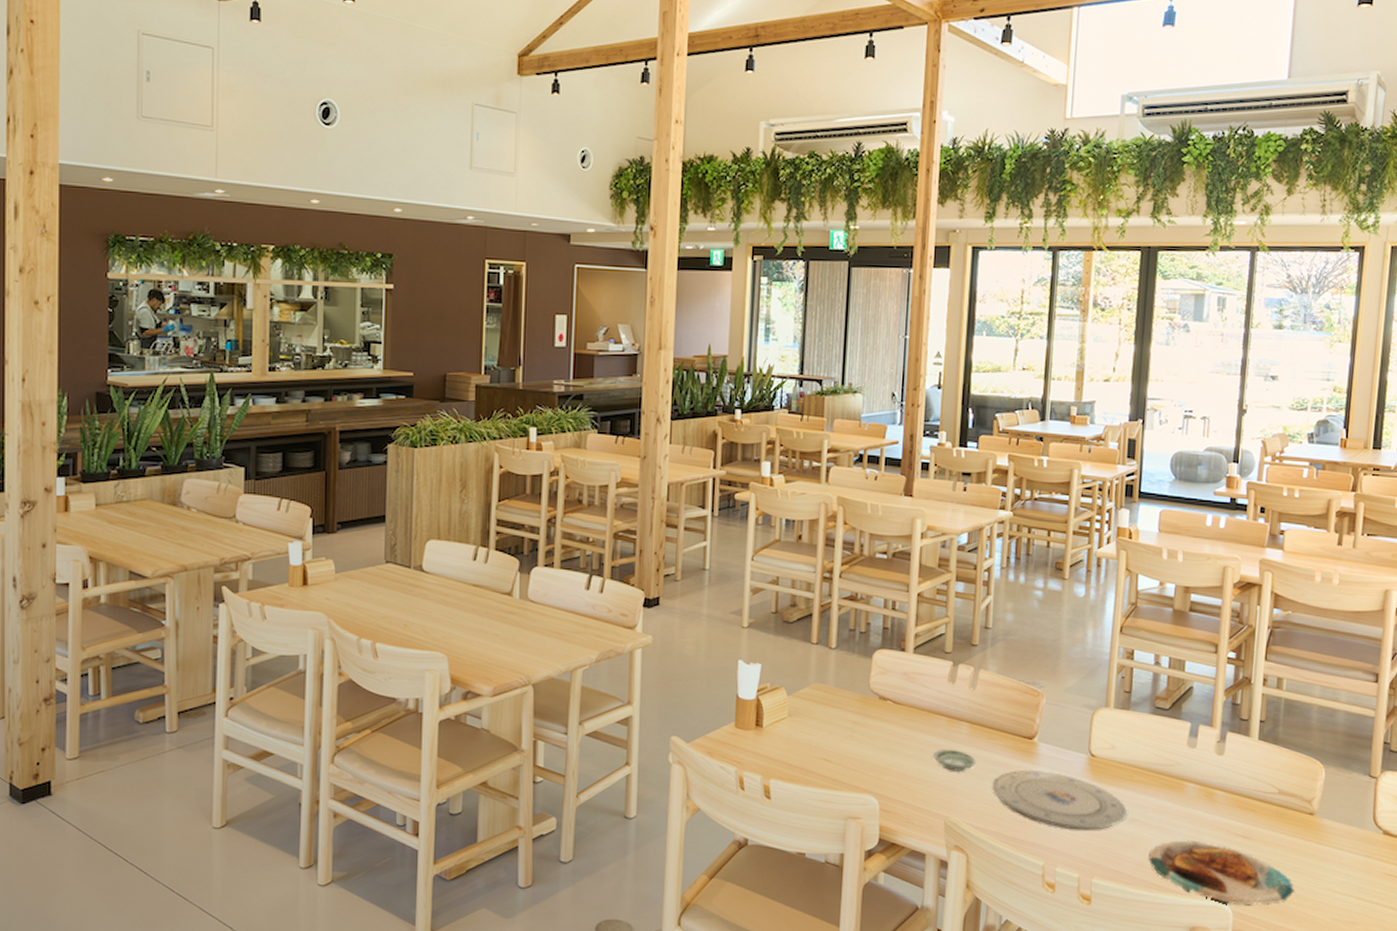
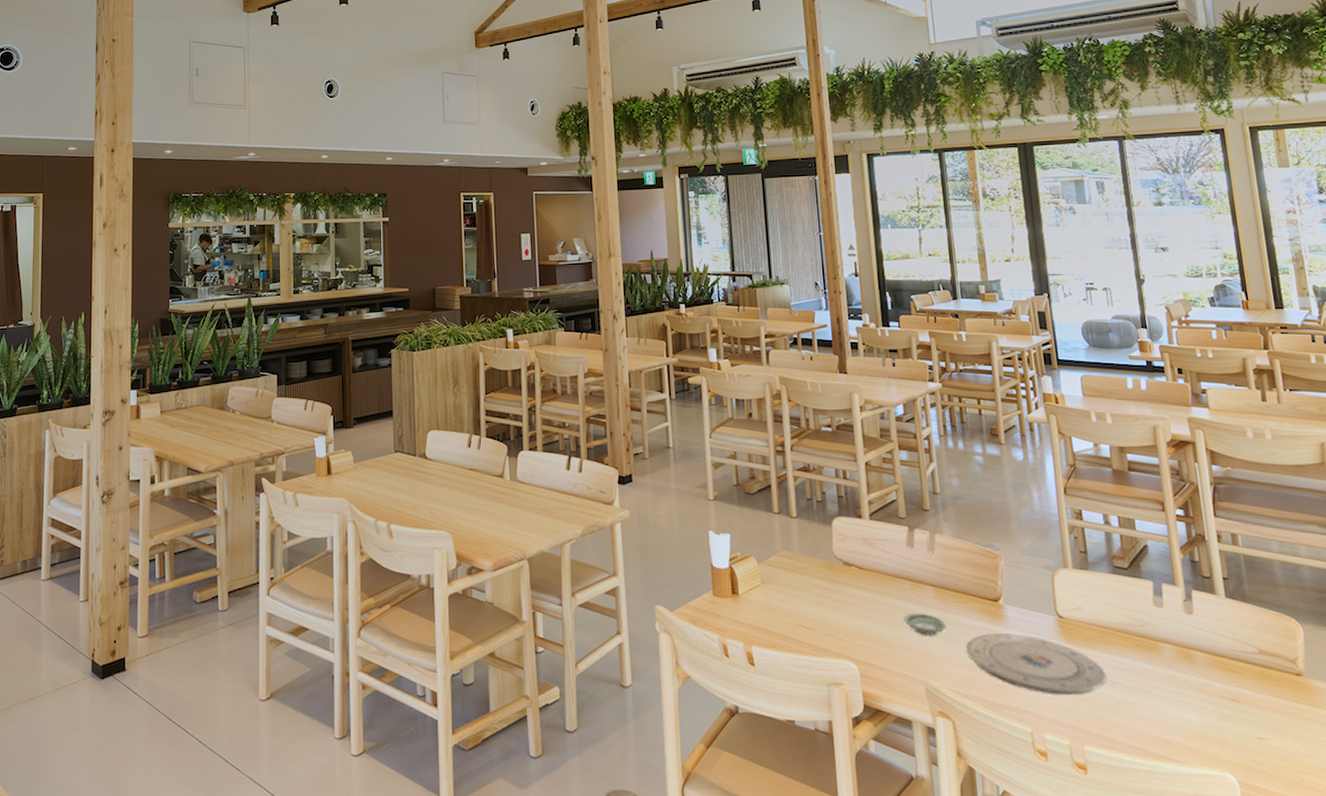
plate: present [1149,840,1295,906] -> none [1137,704,1301,775]

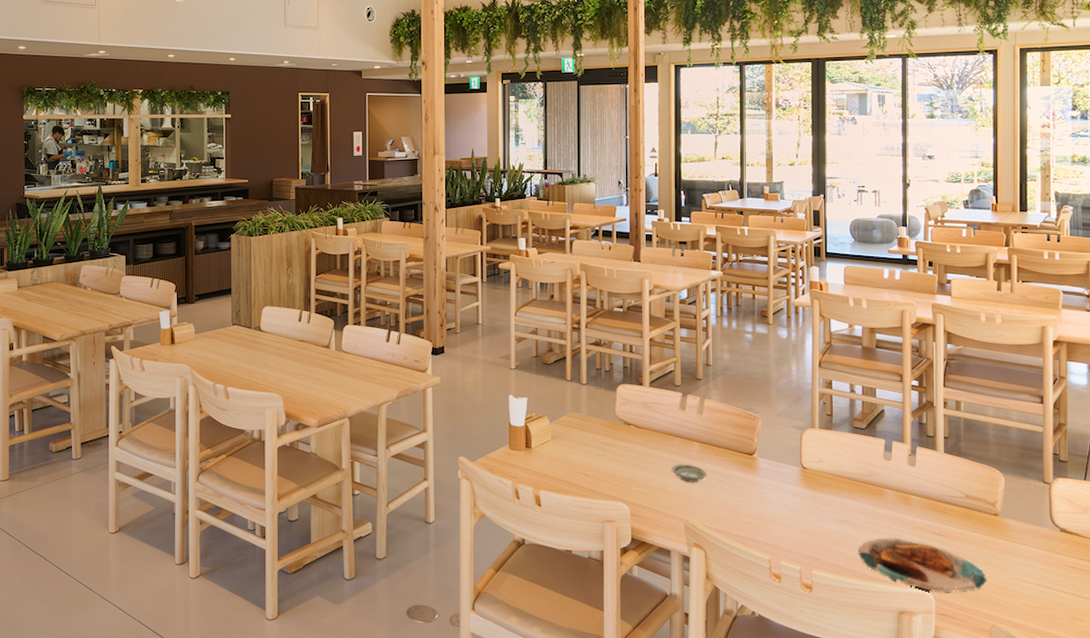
plate: present [966,632,1106,694] -> none [723,480,837,530]
plate: none [1137,704,1301,775] -> present [859,538,988,593]

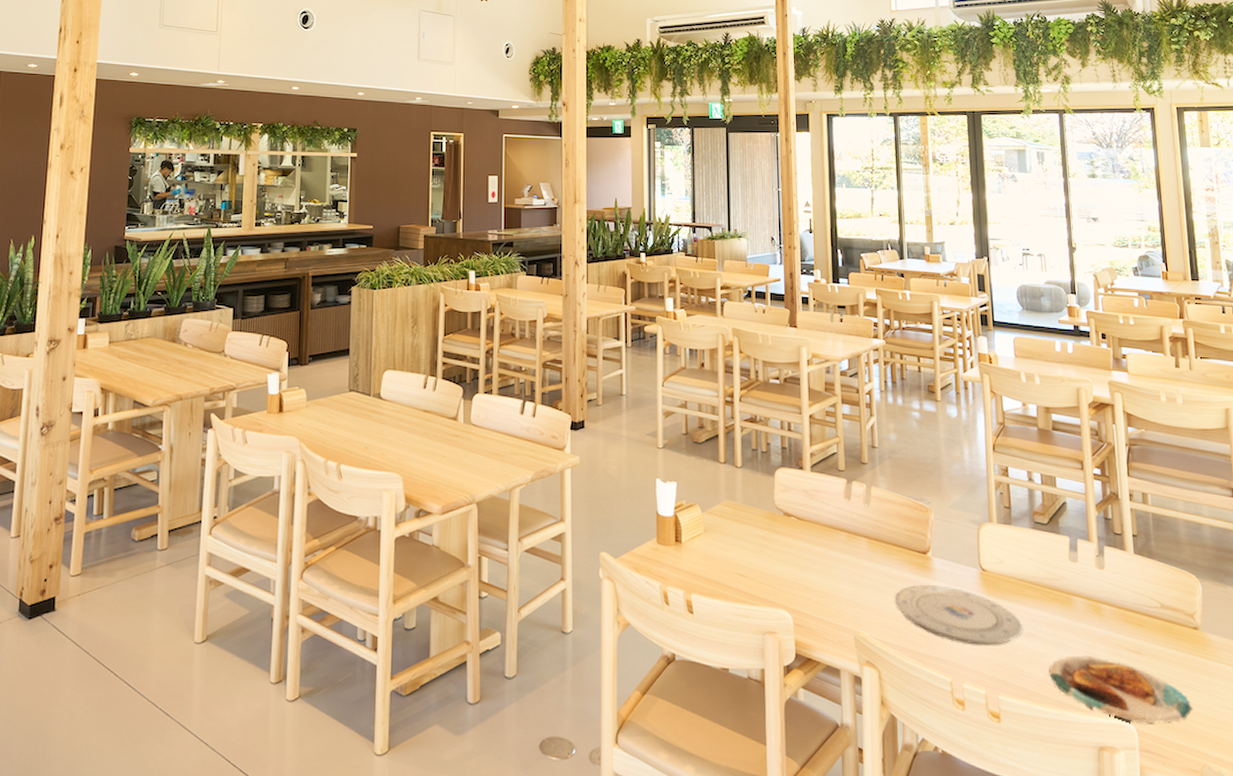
saucer: present [671,464,707,482] -> none [837,563,878,586]
plate: none [723,480,837,530] -> present [895,584,1022,645]

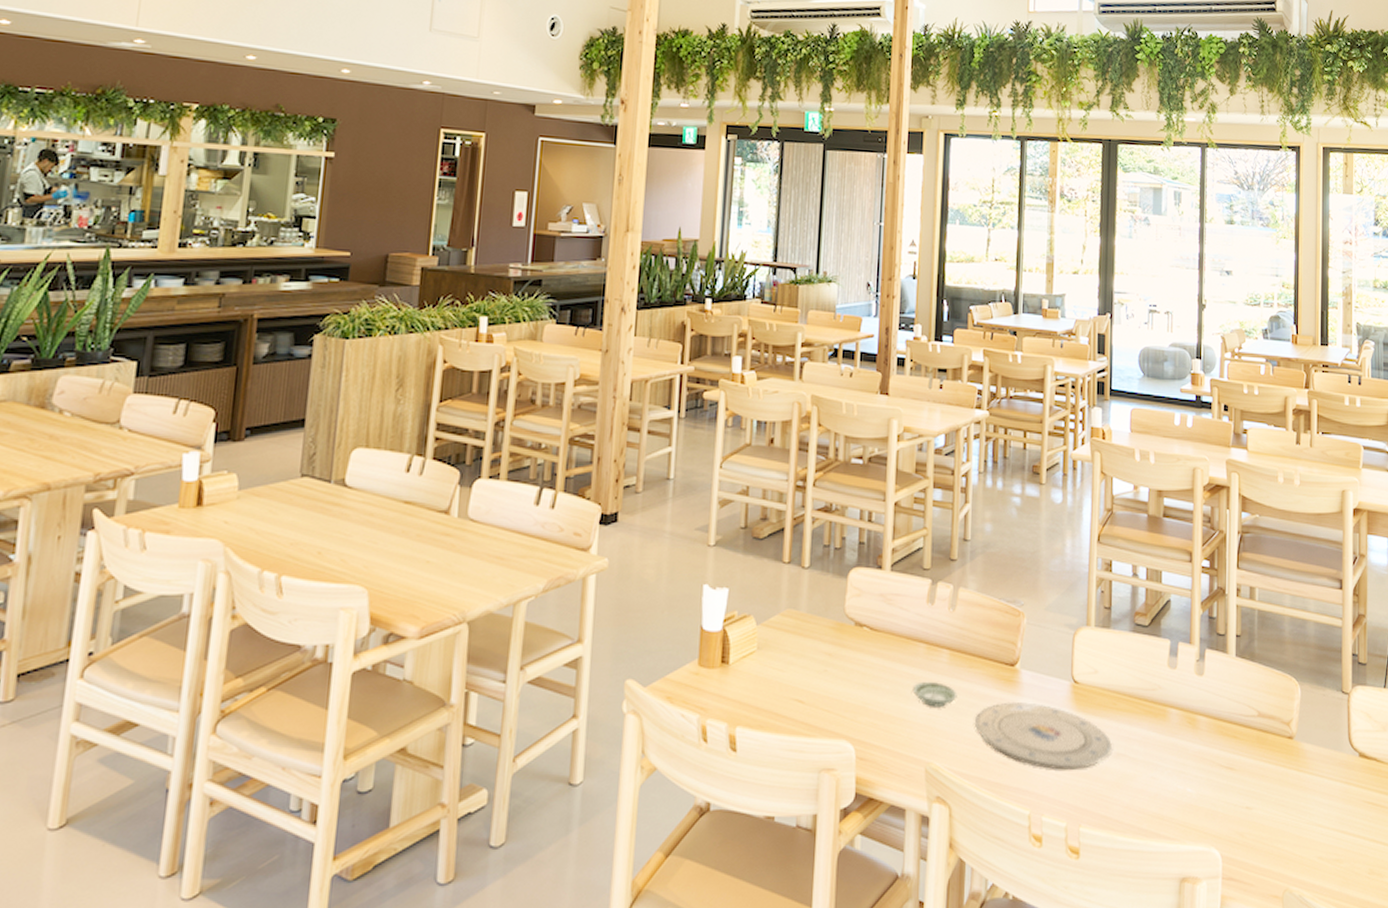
saucer: none [837,563,878,586] -> present [912,681,957,707]
plate: present [1049,655,1194,724] -> none [1136,775,1281,848]

